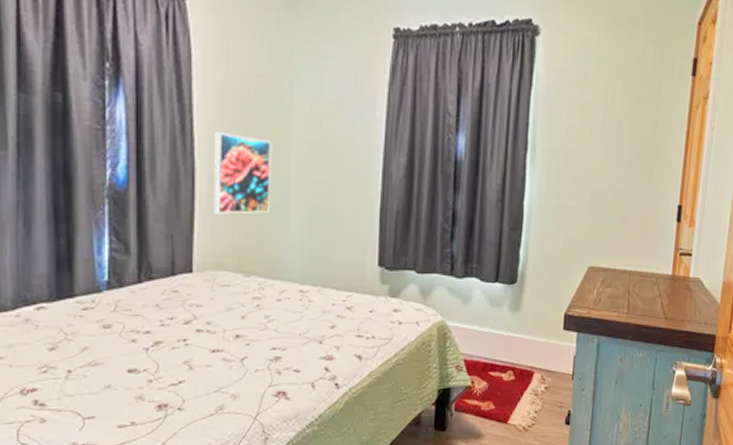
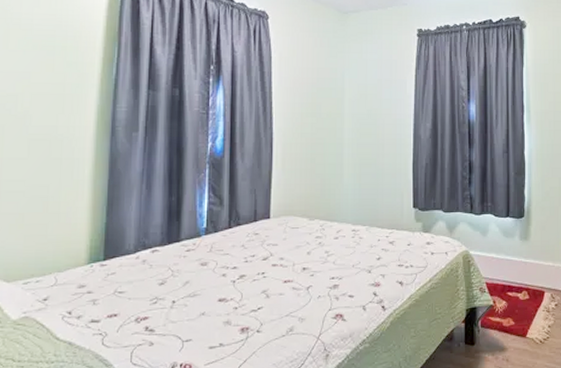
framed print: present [214,132,273,214] -> none [287,111,330,172]

